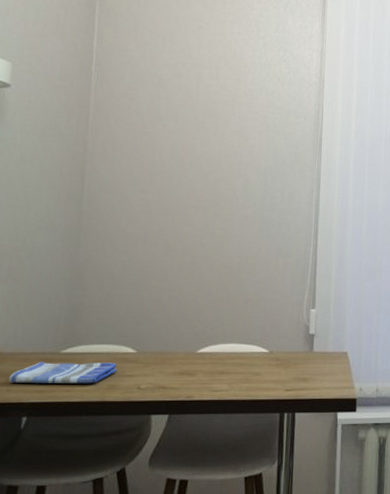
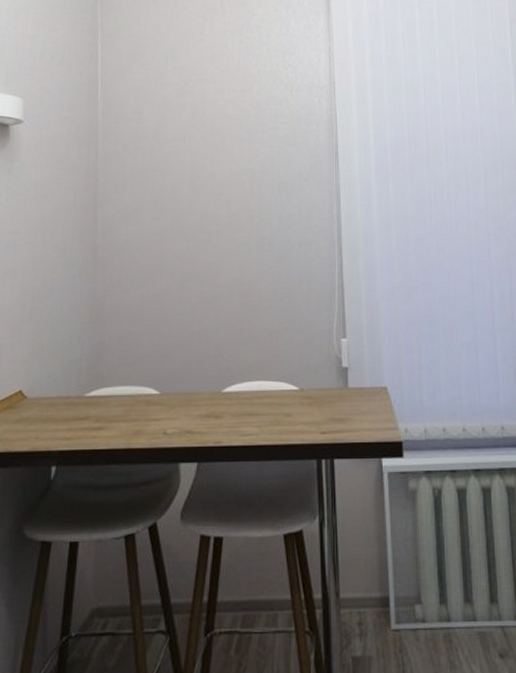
dish towel: present [9,361,117,384] -> none [37,406,142,430]

